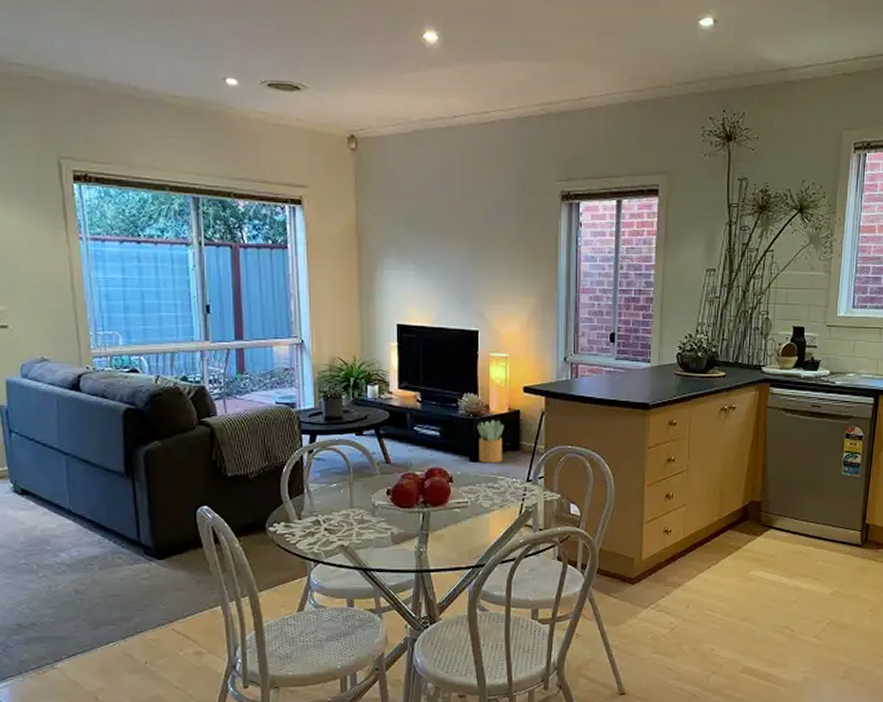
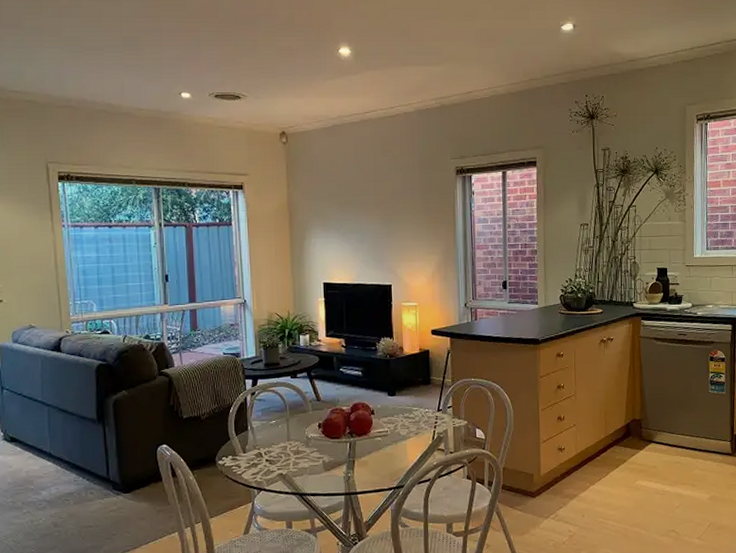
potted plant: present [477,420,504,464] -> none [393,359,416,397]

